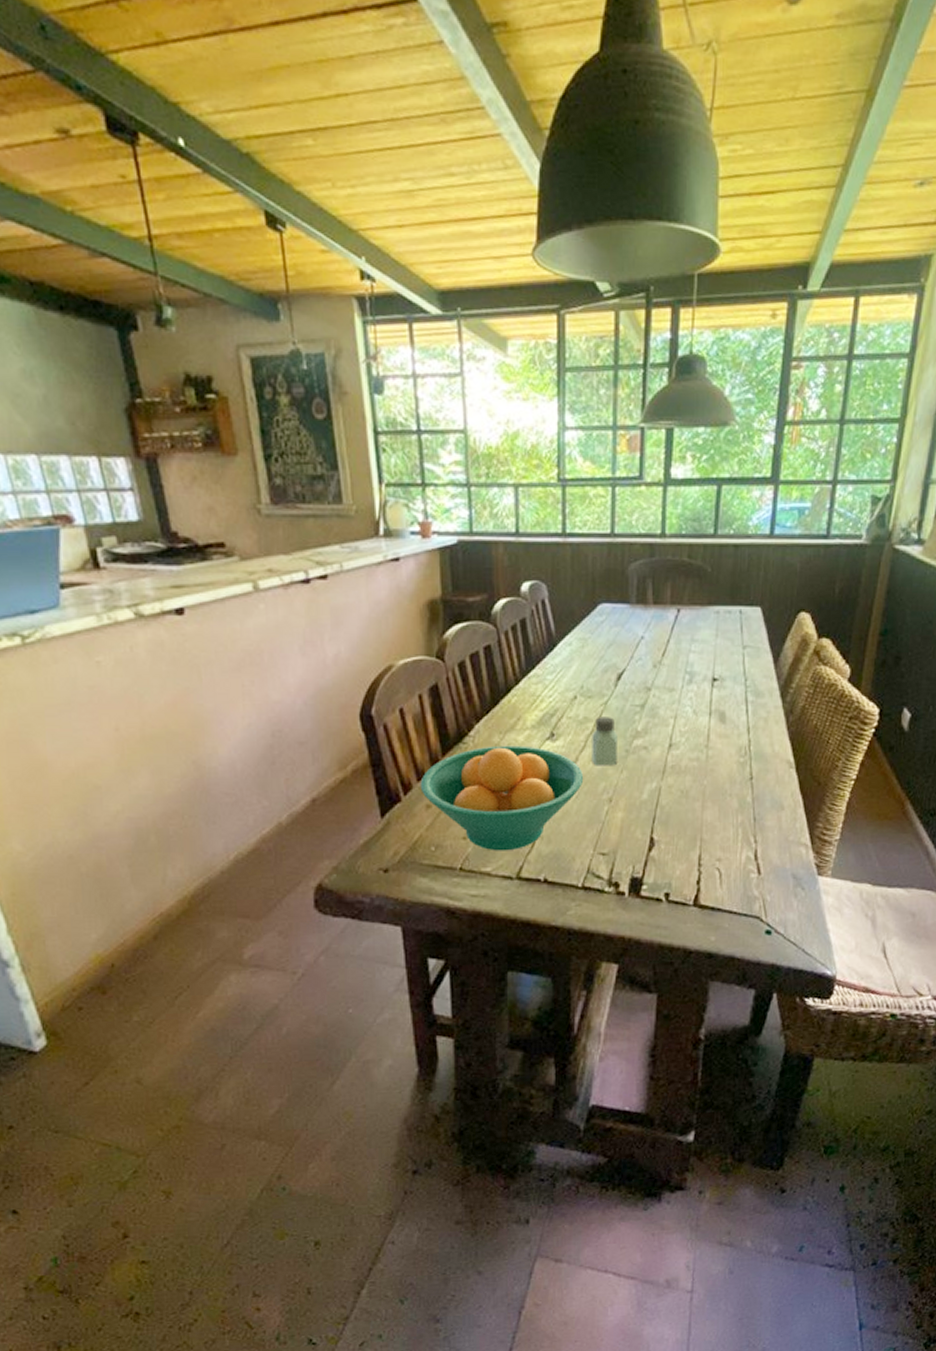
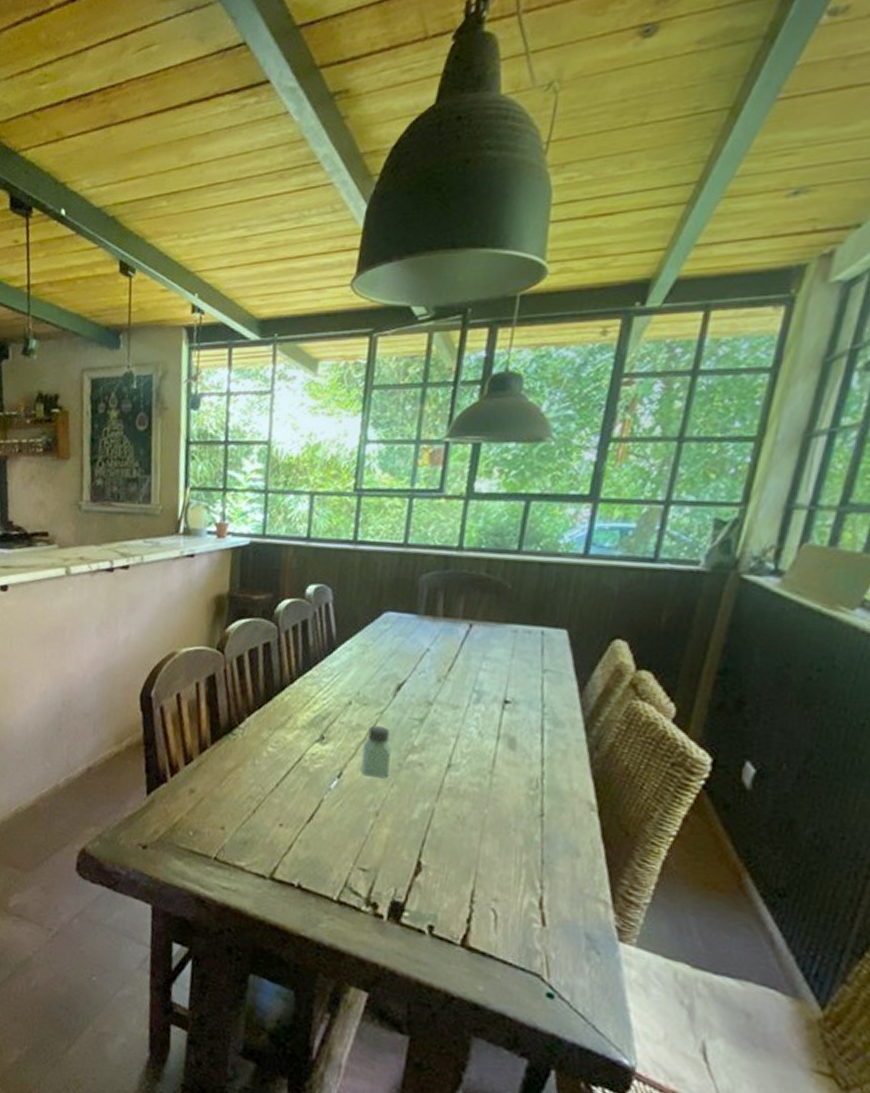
fruit bowl: present [420,745,584,851] -> none [186,740,351,849]

